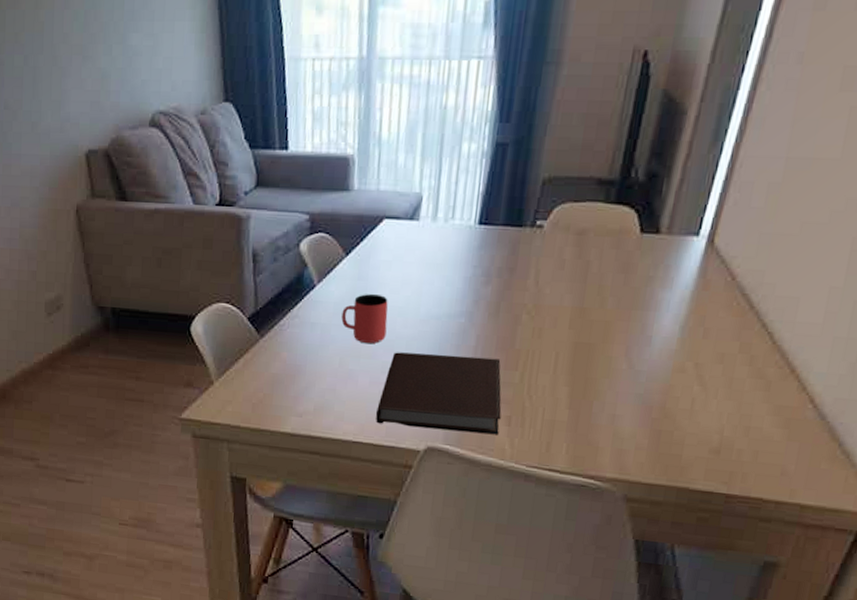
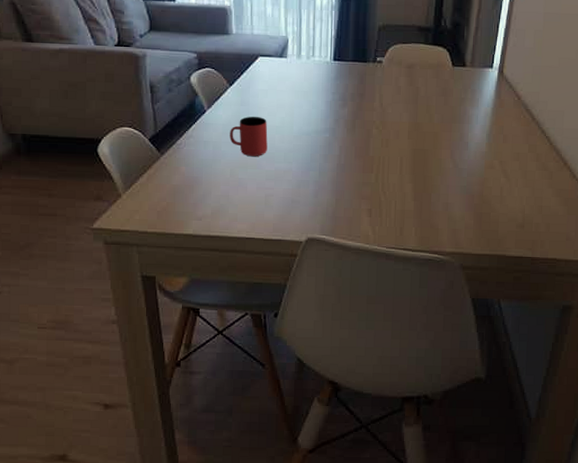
notebook: present [376,352,502,435] -> none [264,162,364,225]

